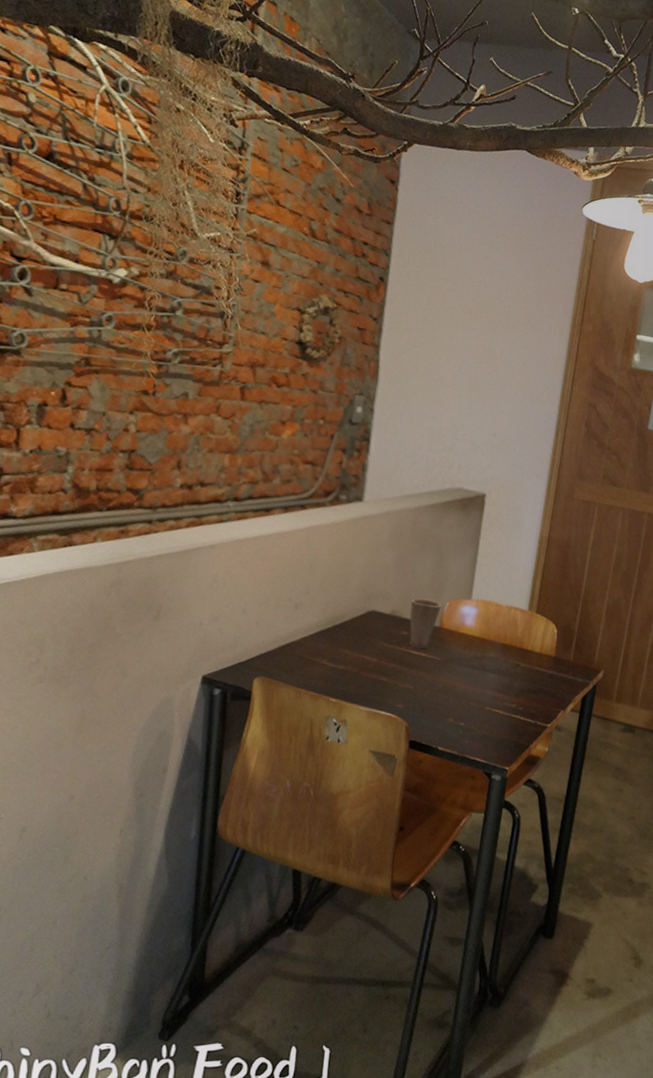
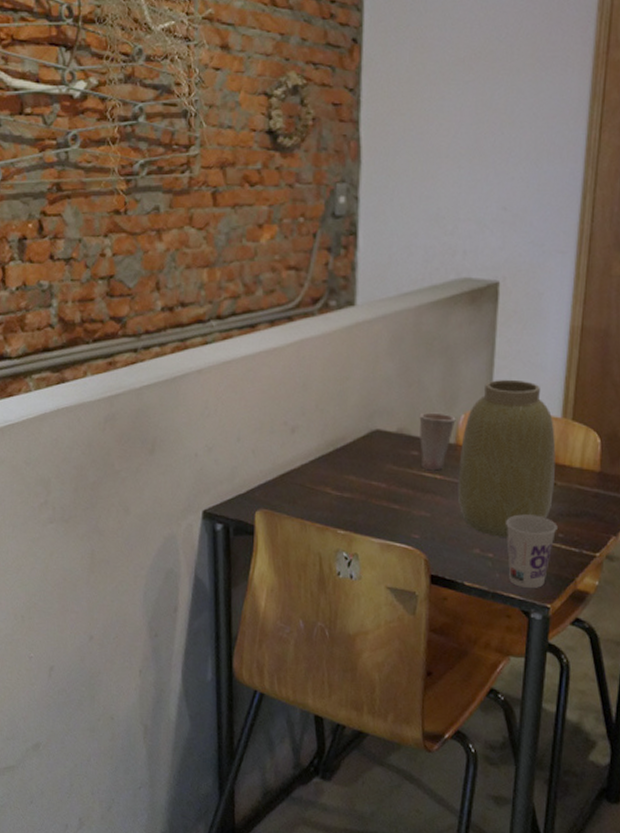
vase: none [438,575,522,709] -> present [457,379,556,537]
cup: none [476,690,519,753] -> present [506,514,558,588]

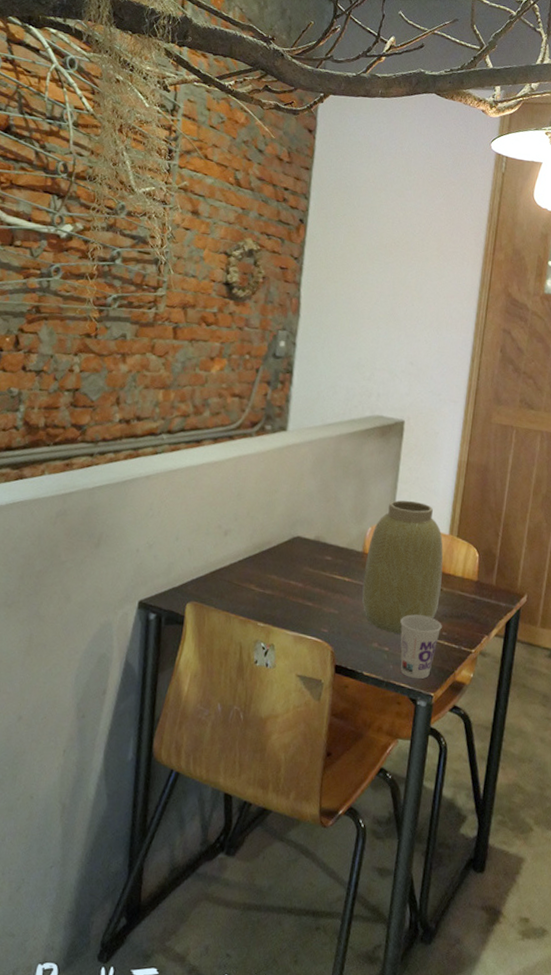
cup: present [419,412,456,471] -> none [333,524,364,574]

